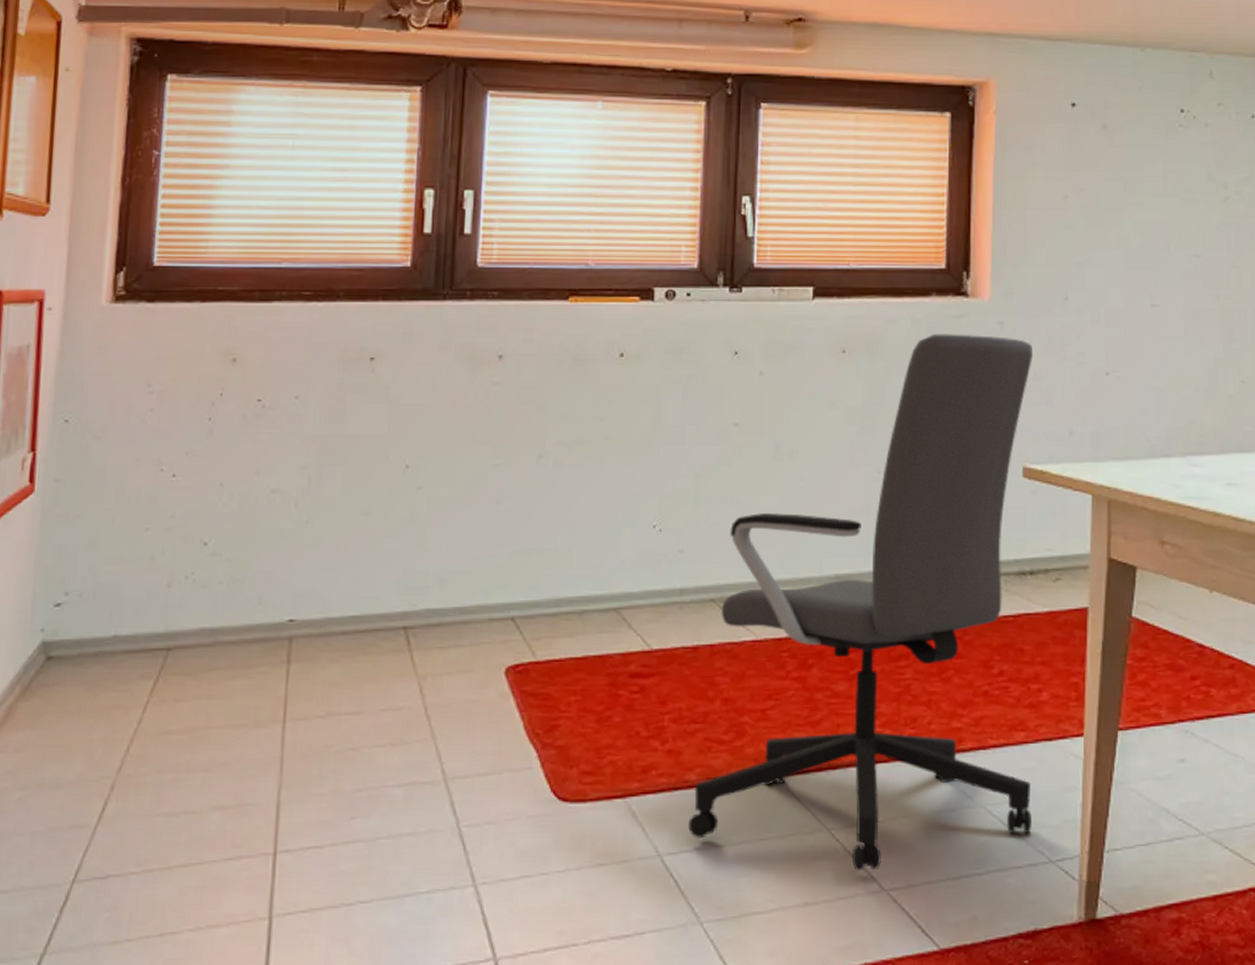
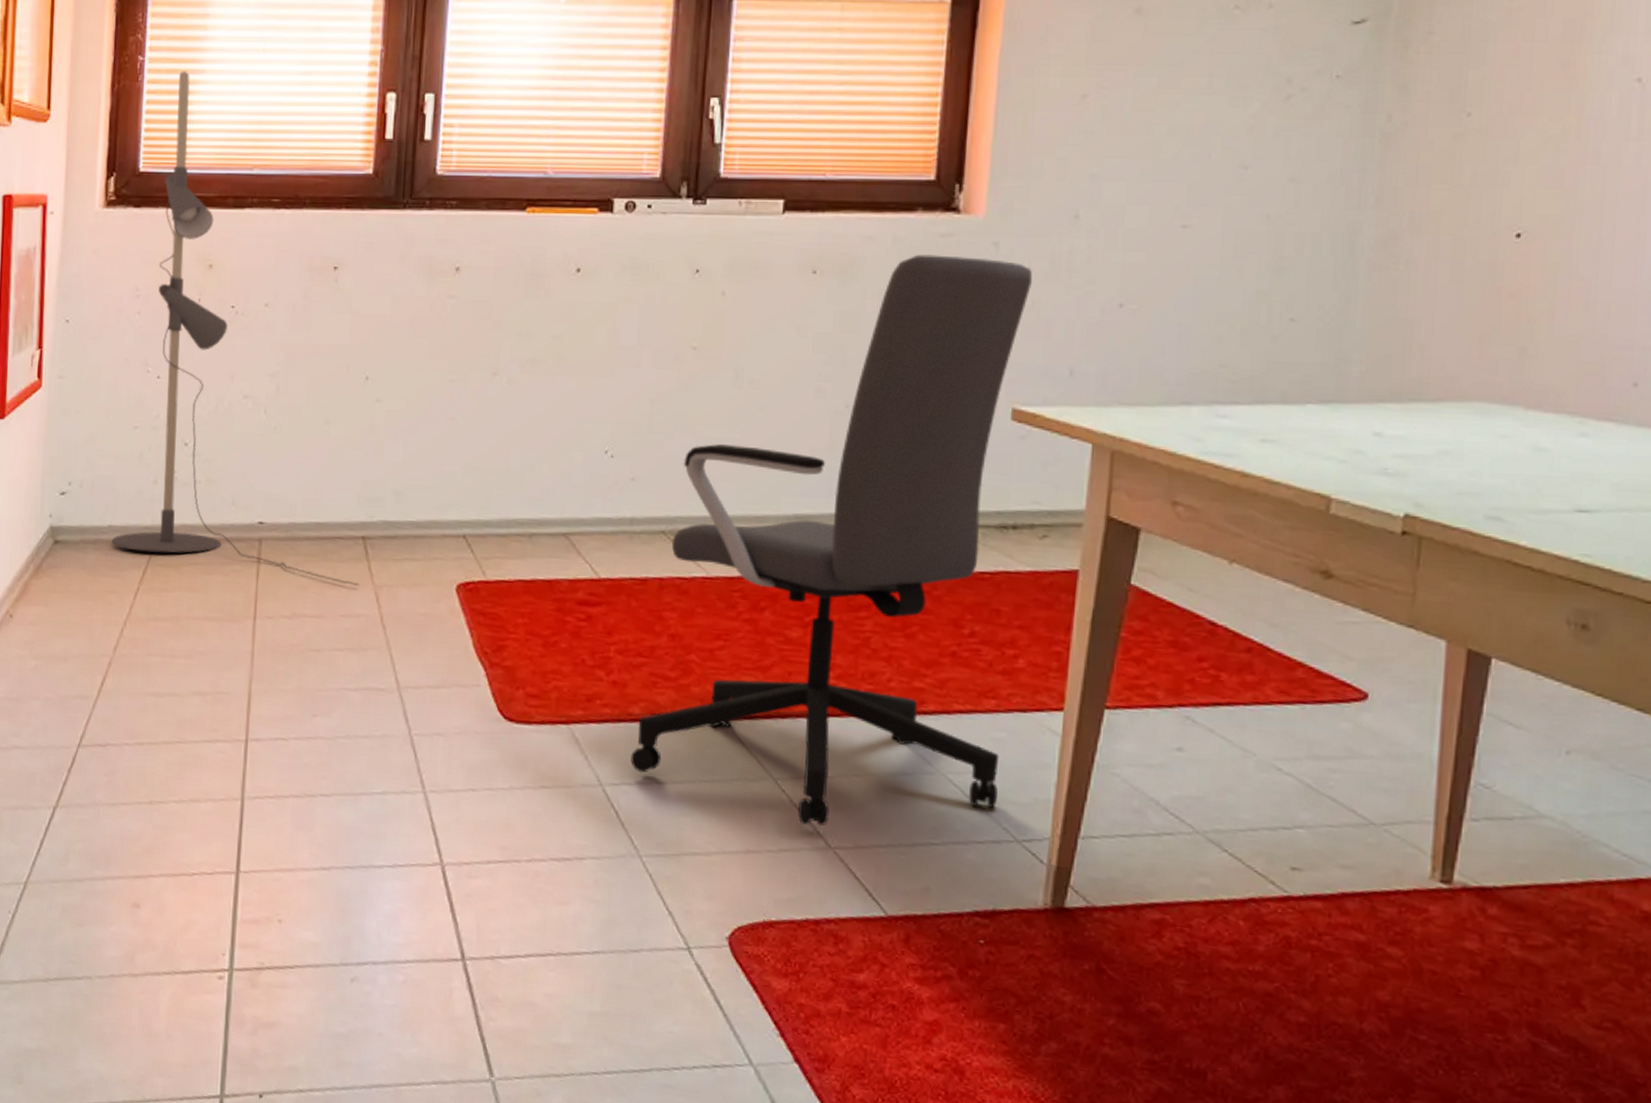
floor lamp: none [117,166,402,678] -> present [112,71,360,586]

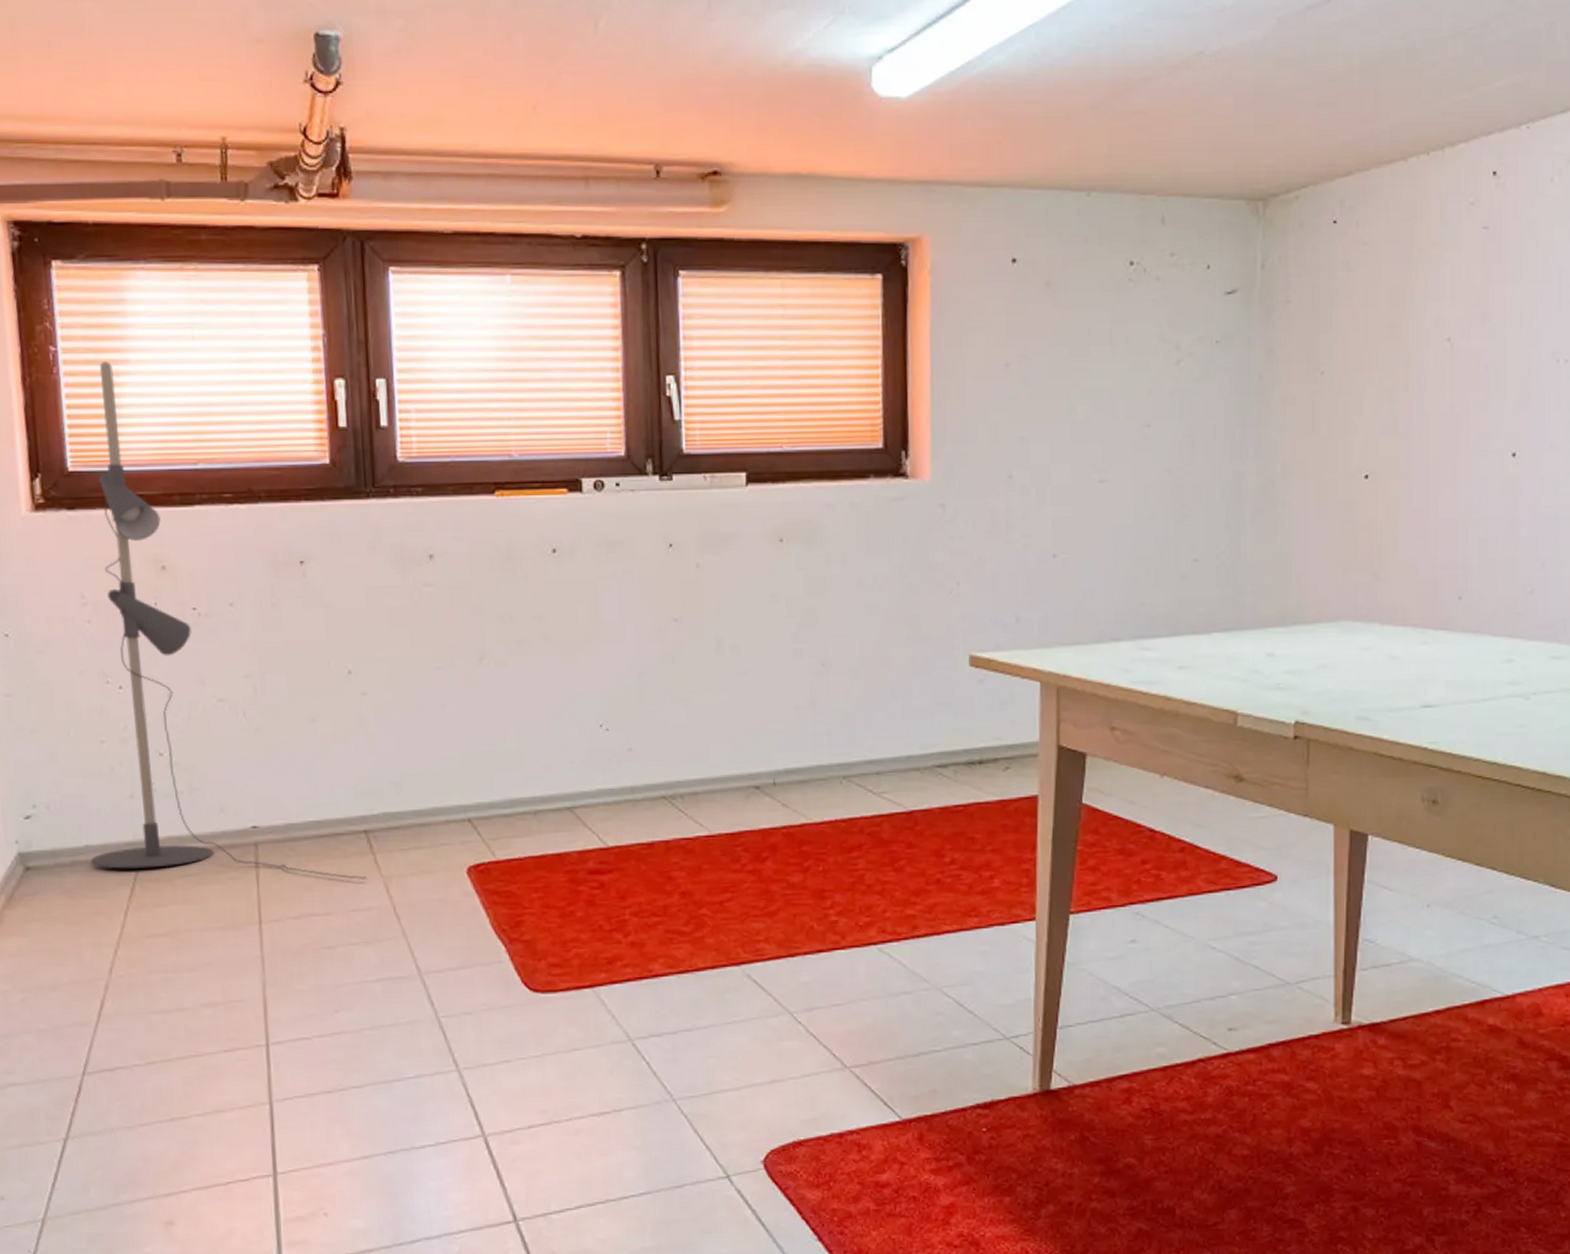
office chair: present [630,254,1033,827] -> none [656,518,986,1051]

